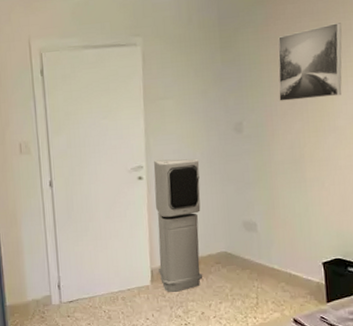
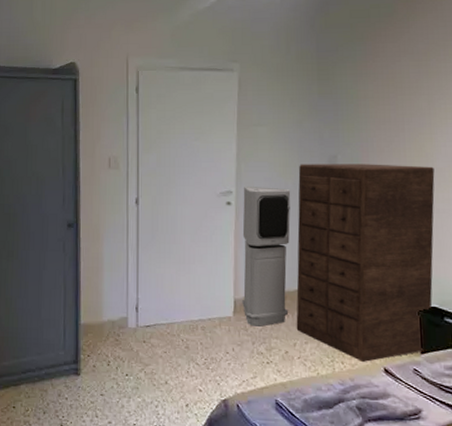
dresser: none [205,125,337,315] -> present [296,164,435,362]
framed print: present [278,23,342,101] -> none [375,65,442,138]

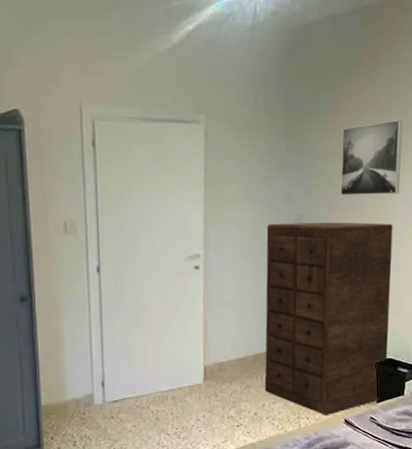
air purifier: present [242,187,291,327] -> none [211,249,259,391]
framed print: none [375,65,442,138] -> present [340,120,402,195]

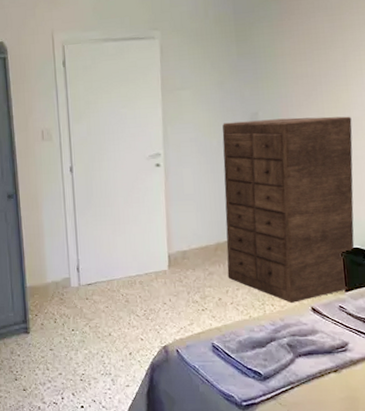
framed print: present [340,120,402,195] -> none [292,17,357,93]

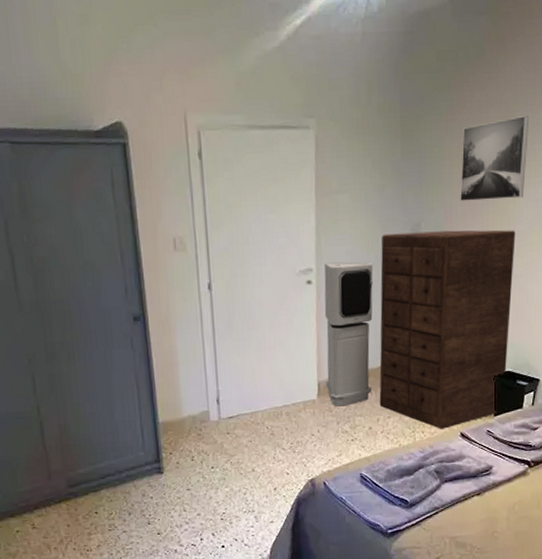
air purifier: none [171,147,220,278] -> present [324,262,374,407]
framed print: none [292,17,357,93] -> present [460,116,528,201]

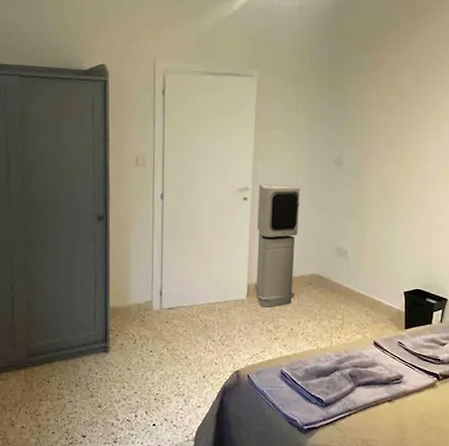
dresser: present [379,230,515,429] -> none [301,163,426,337]
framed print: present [460,116,528,201] -> none [377,76,437,141]

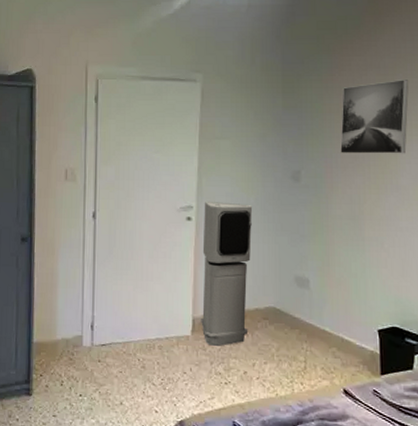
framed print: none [377,76,437,141] -> present [340,80,409,154]

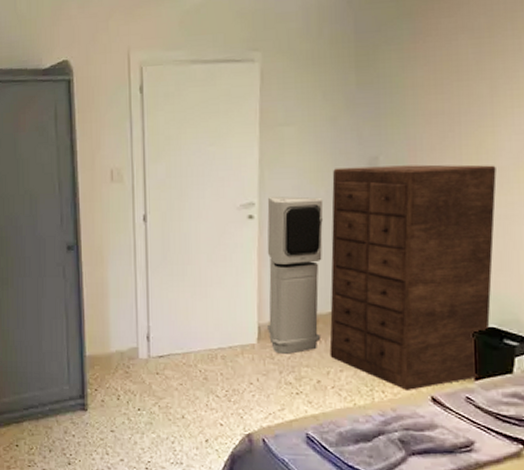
dresser: none [255,179,399,383] -> present [329,164,497,390]
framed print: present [340,80,409,154] -> none [425,42,509,134]

